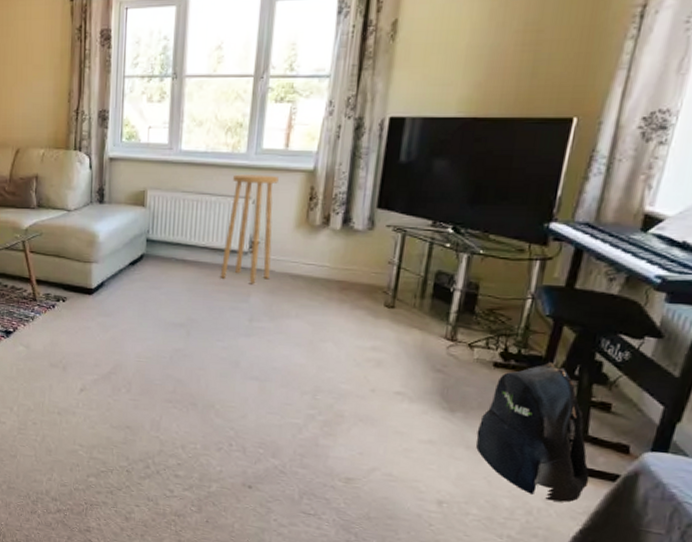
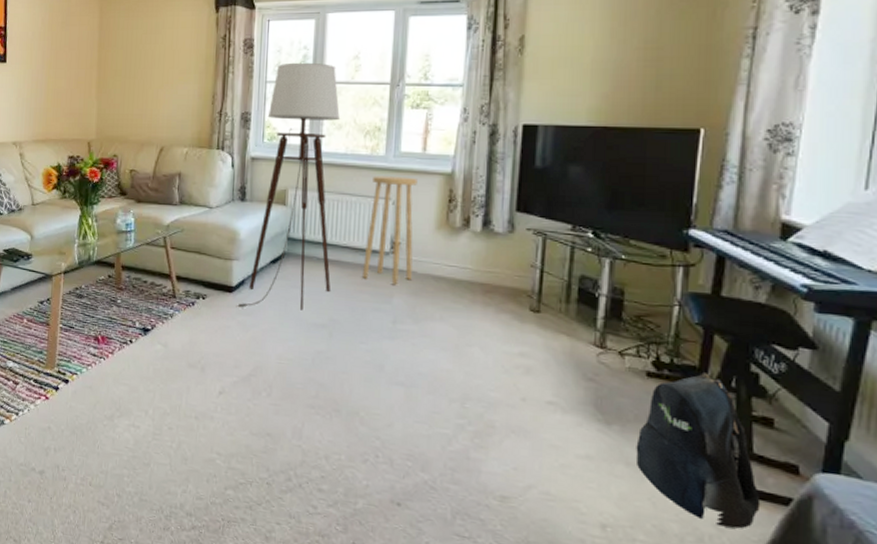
floor lamp: none [95,54,202,311] -> present [236,62,341,311]

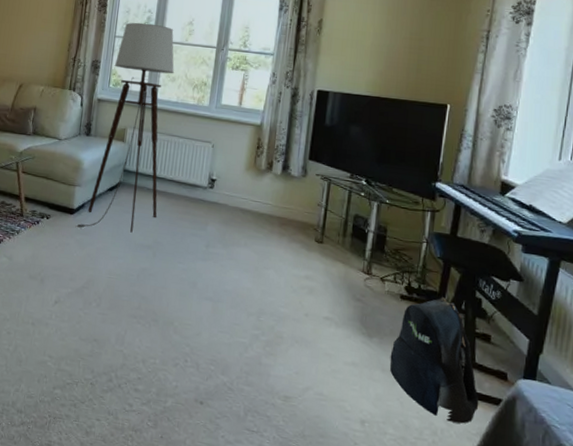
stool: present [363,176,417,285] -> none [184,122,233,215]

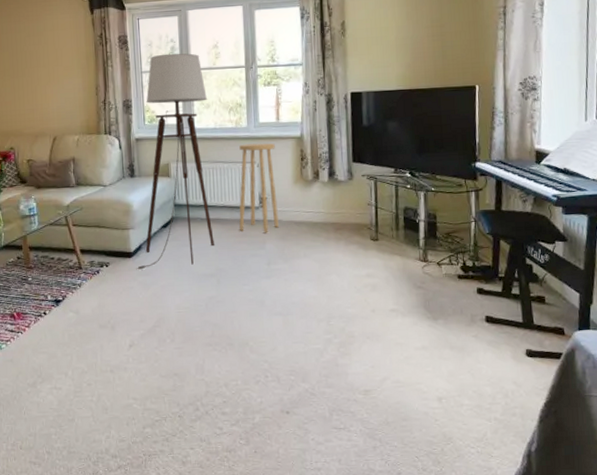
stool: none [184,122,233,215] -> present [239,143,279,233]
backpack: present [390,297,479,424] -> none [456,270,543,383]

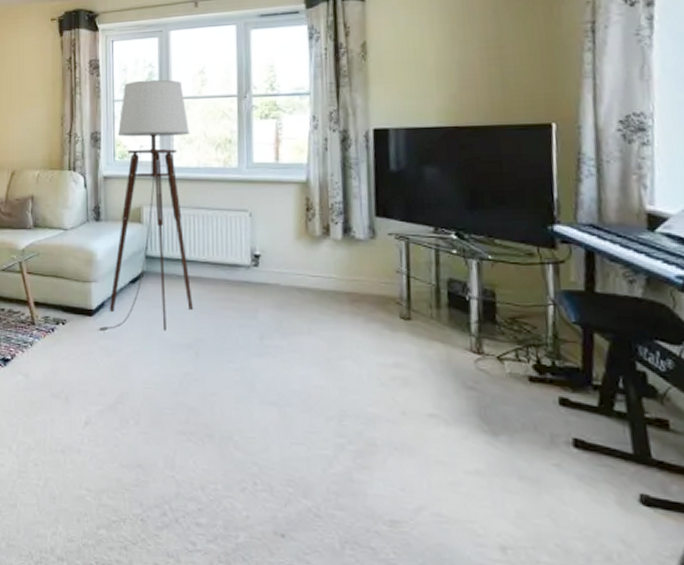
stool: present [239,143,279,233] -> none [225,187,277,299]

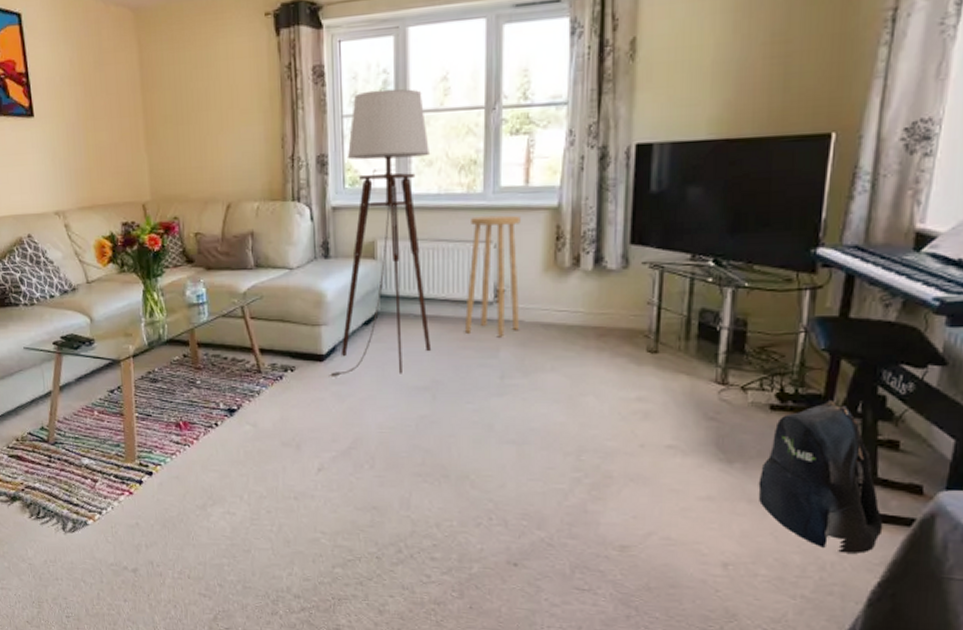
stool: none [225,187,277,299] -> present [465,215,521,337]
backpack: none [527,374,668,544] -> present [758,400,883,554]

